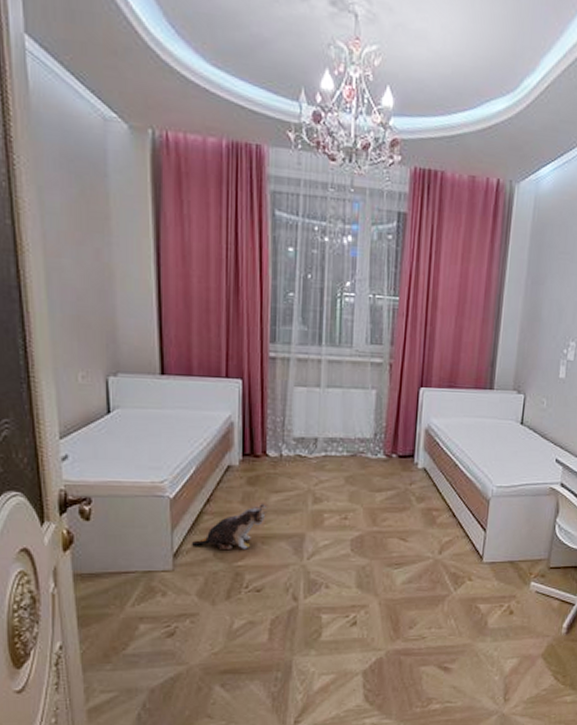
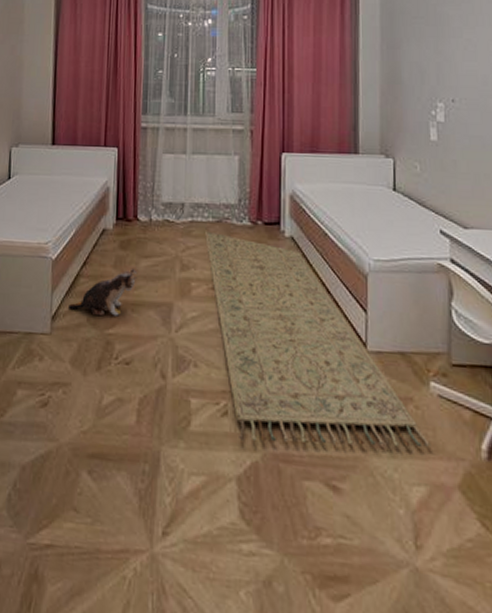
rug: none [339,462,526,643] -> present [205,228,432,448]

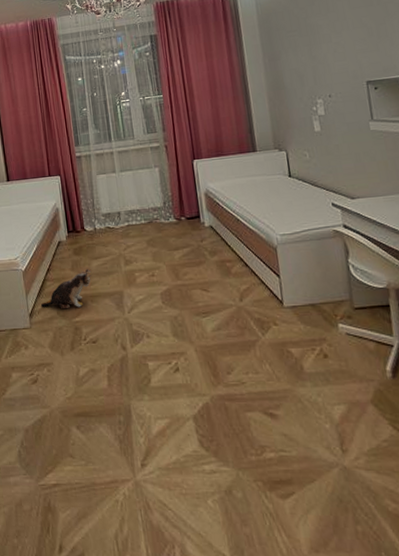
rug: present [205,228,432,448] -> none [140,229,345,388]

